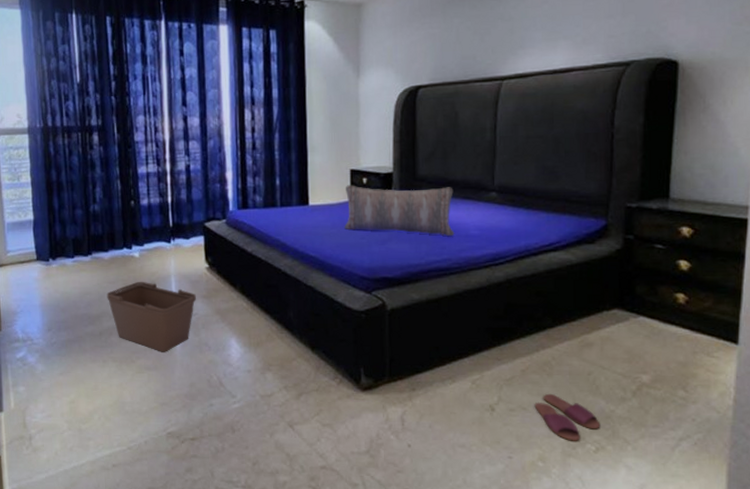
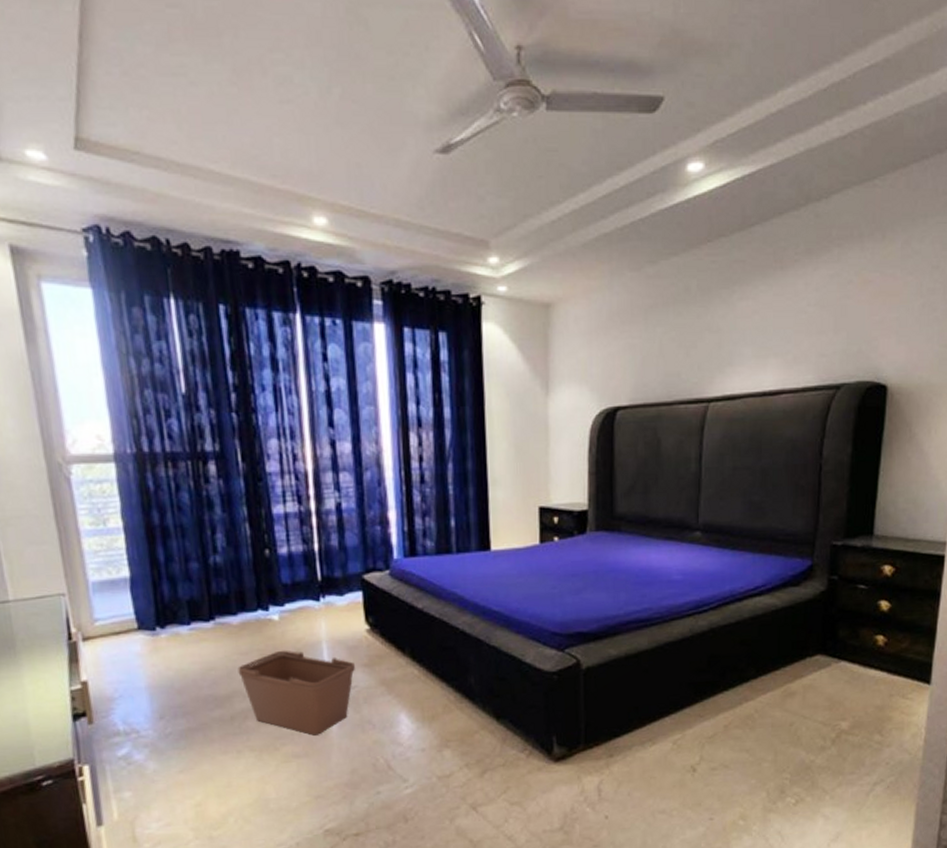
pillow: present [344,185,455,237] -> none [533,525,656,583]
slippers: present [534,393,601,441] -> none [736,748,801,796]

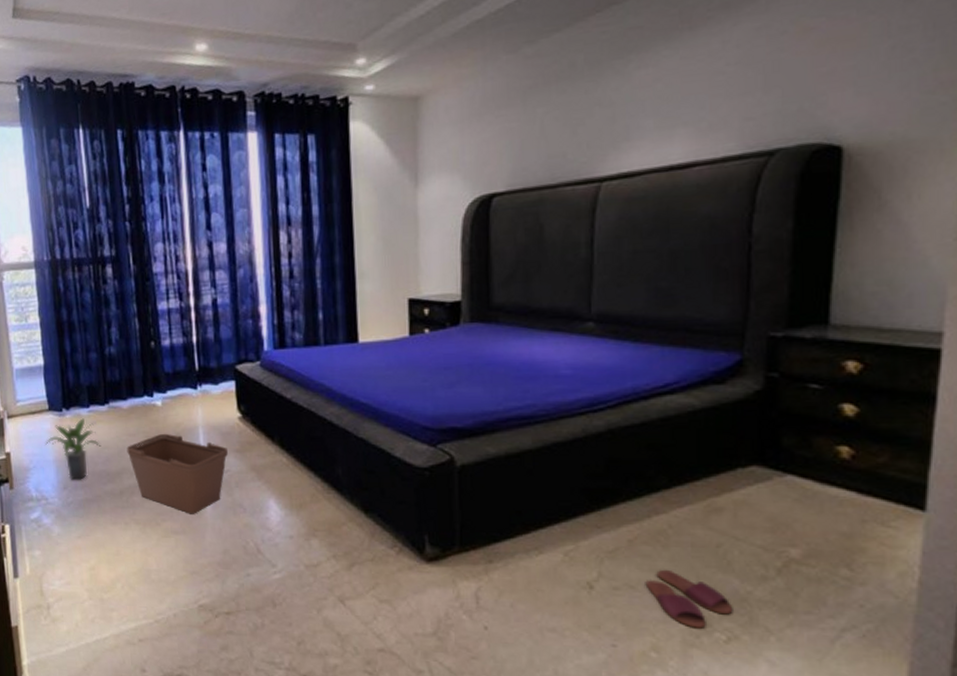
potted plant: none [133,637,207,708] -> present [44,418,101,480]
slippers: none [736,748,801,796] -> present [645,569,733,628]

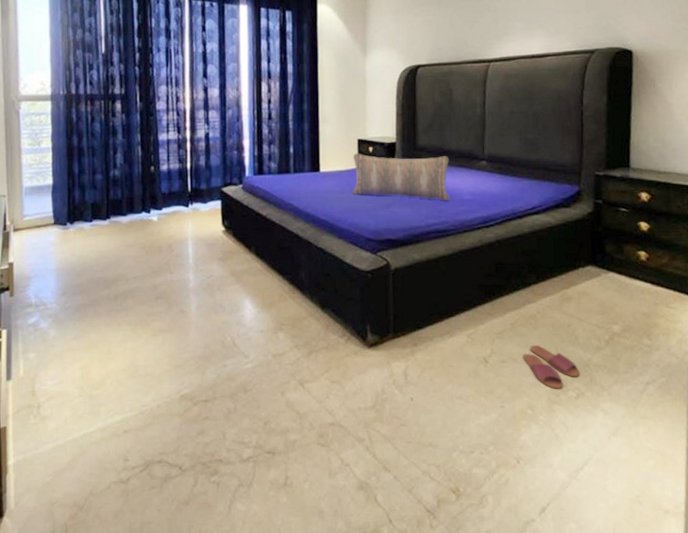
potted plant: present [44,418,101,480] -> none [47,231,101,287]
bicycle basket: present [127,433,228,514] -> none [124,244,212,315]
pillow: none [402,317,540,378] -> present [352,153,451,201]

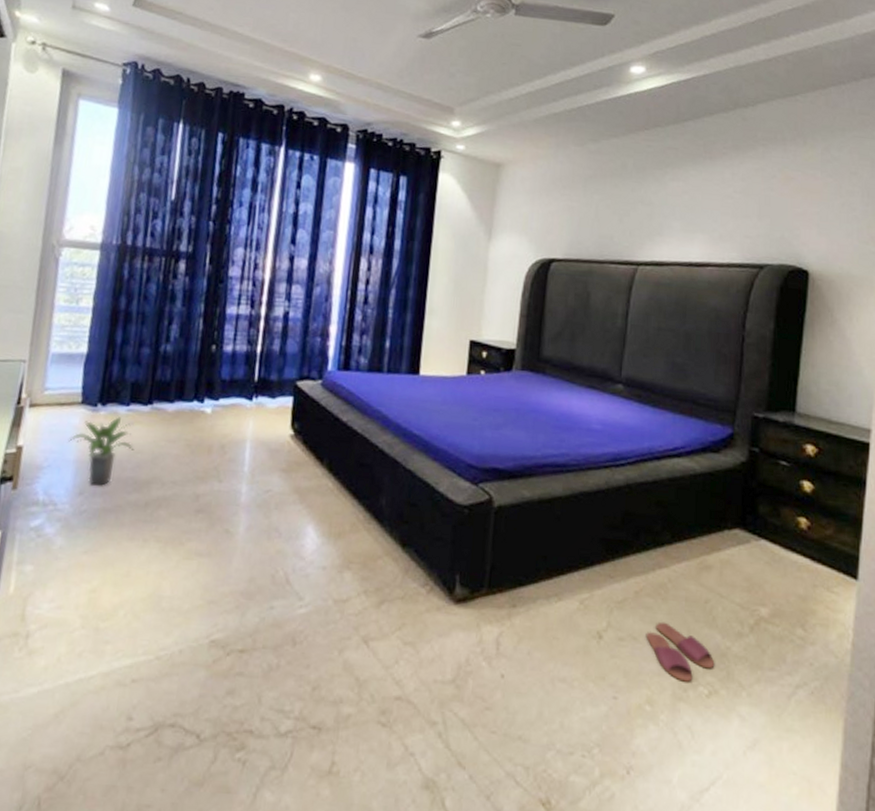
potted plant: none [47,231,101,287] -> present [67,417,134,486]
pillow: present [352,153,451,201] -> none [456,357,579,429]

